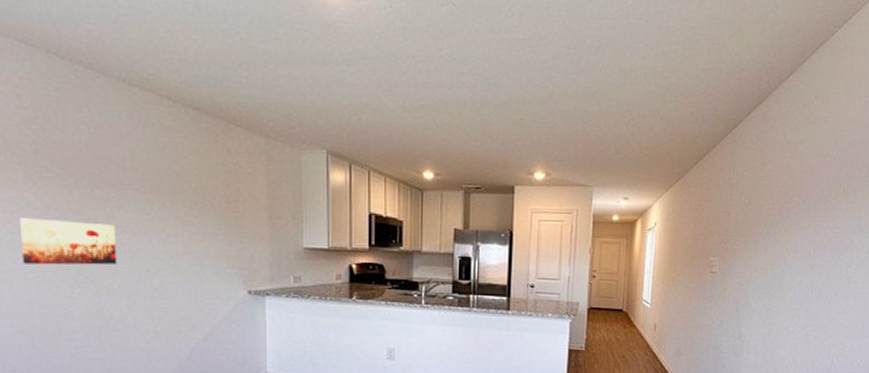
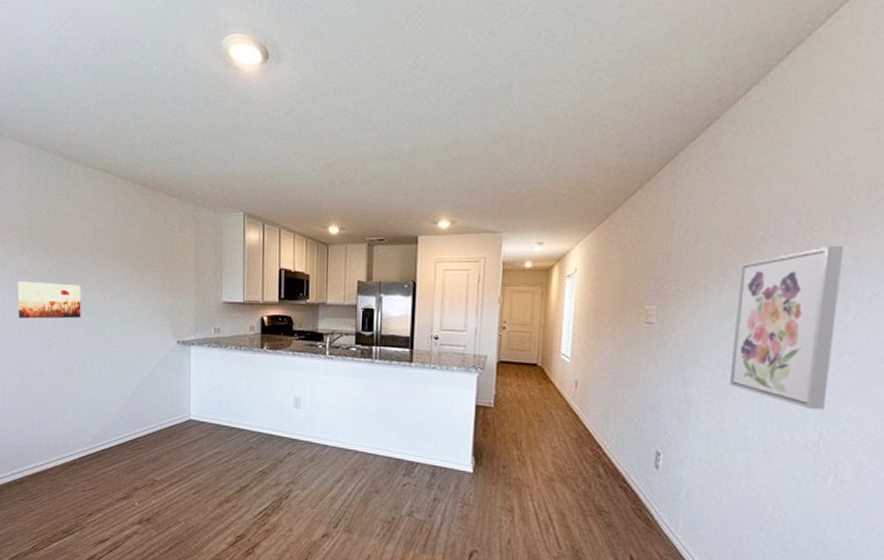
wall art: none [771,210,851,343] -> present [730,245,845,410]

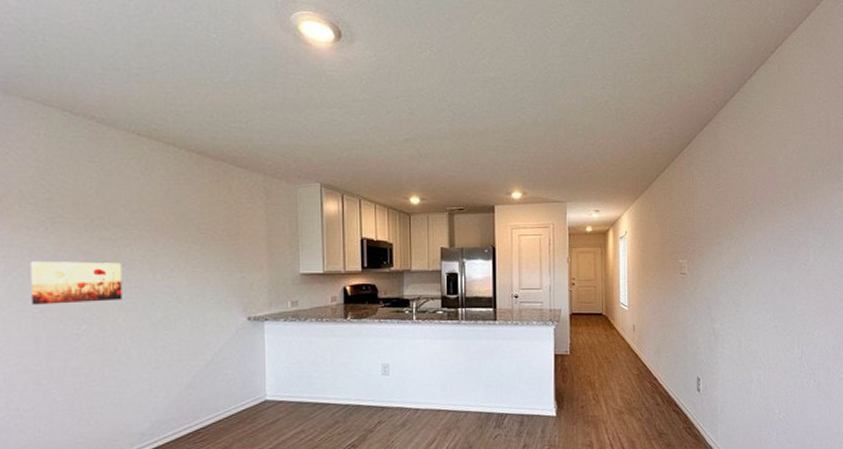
wall art: present [730,245,845,410] -> none [740,210,803,333]

